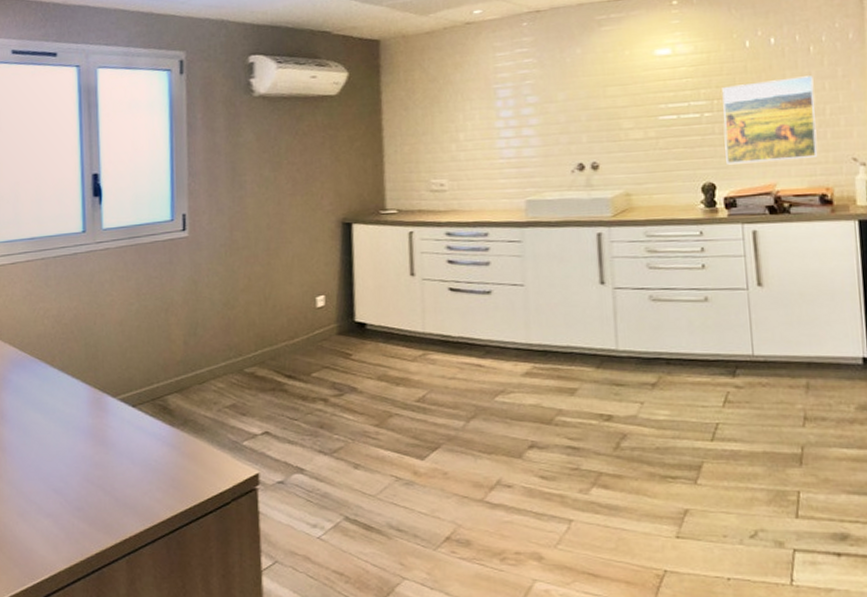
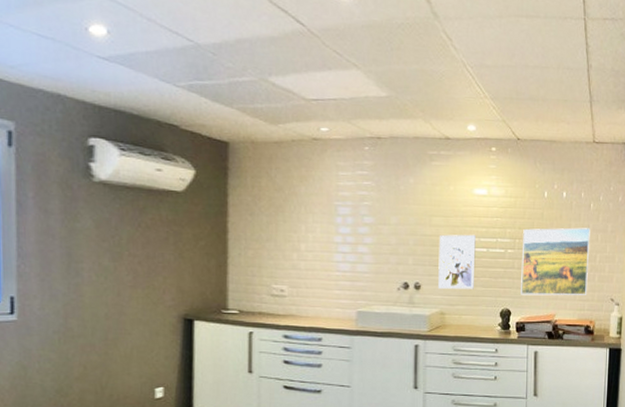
wall art: none [616,100,665,167] -> present [438,234,476,289]

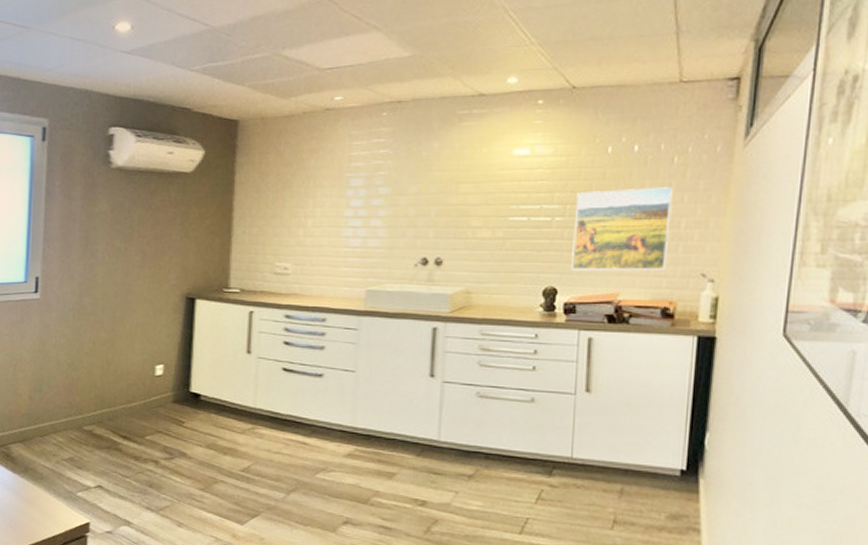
wall art: present [438,234,476,289] -> none [464,201,514,264]

